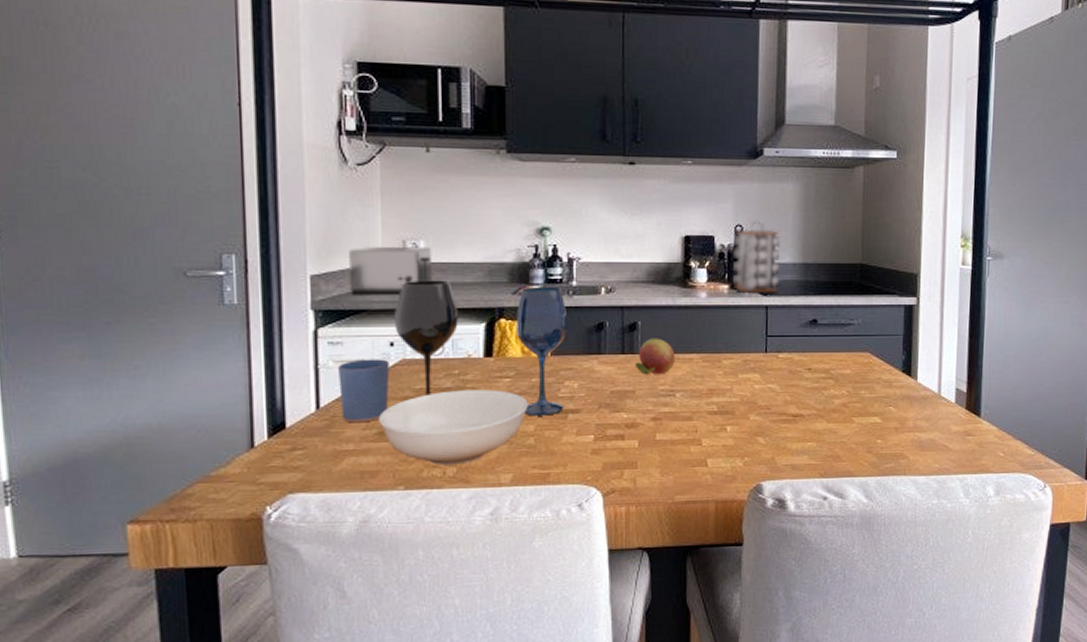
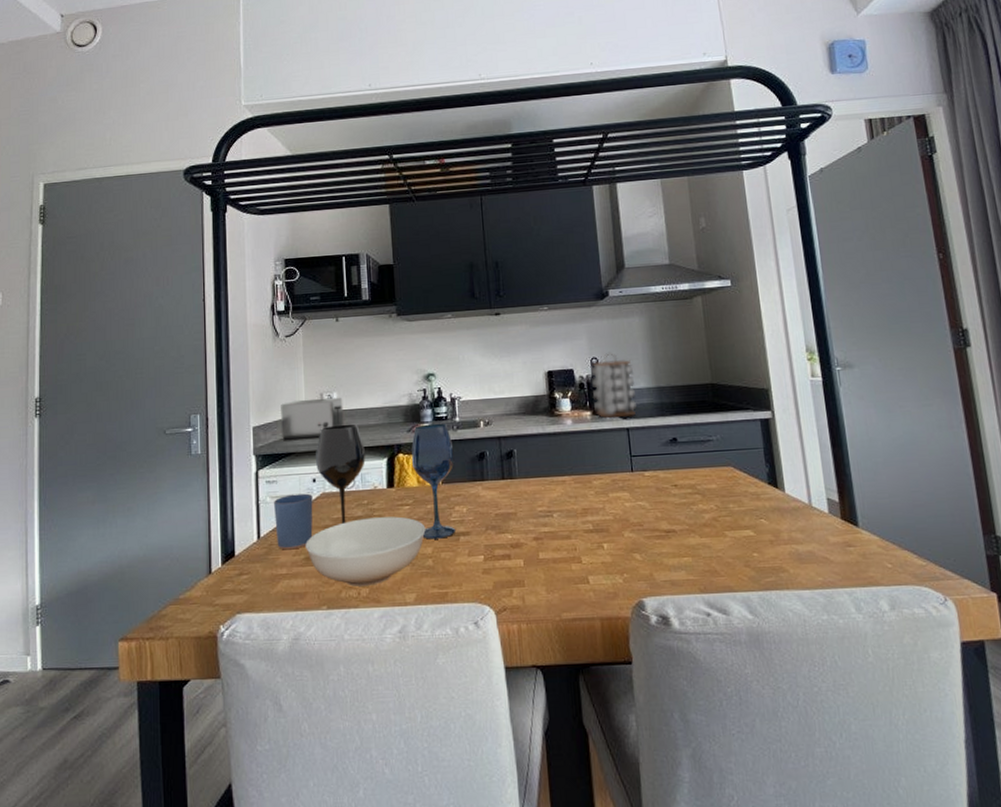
fruit: present [636,338,675,375] -> none [515,463,550,498]

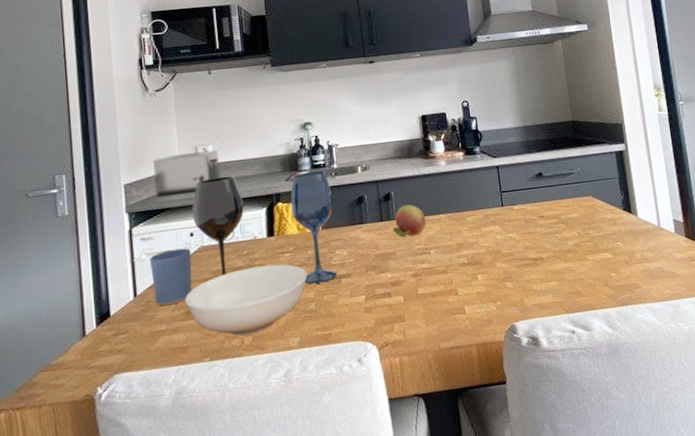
fruit: none [515,463,550,498] -> present [393,204,426,238]
spice rack: present [590,351,637,418] -> none [461,95,505,158]

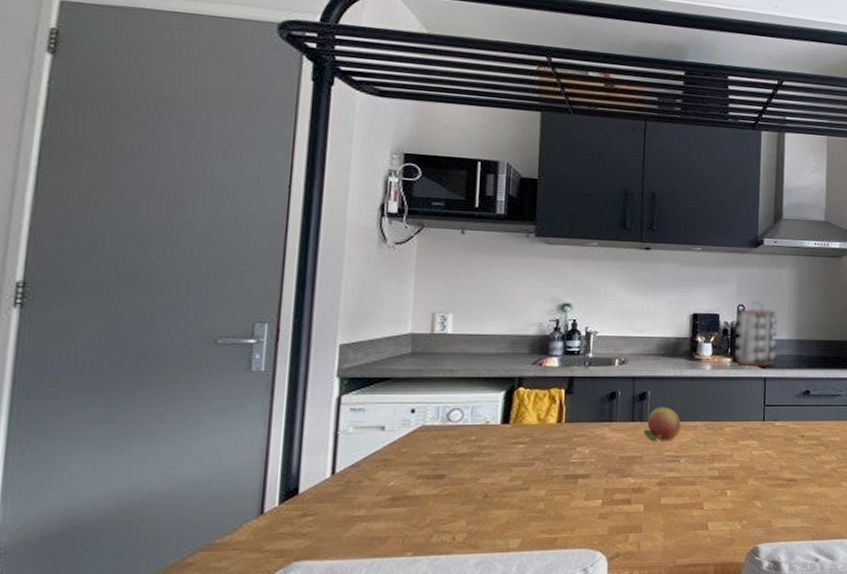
mug: present [150,248,193,306] -> none [356,425,409,489]
toaster: present [153,149,221,197] -> none [377,317,460,365]
bowl: present [185,264,308,336] -> none [393,455,541,531]
wineglass: present [192,175,244,276] -> none [417,350,480,461]
wineglass: present [290,170,338,284] -> none [534,357,583,481]
spice rack: none [461,95,505,158] -> present [734,300,777,367]

